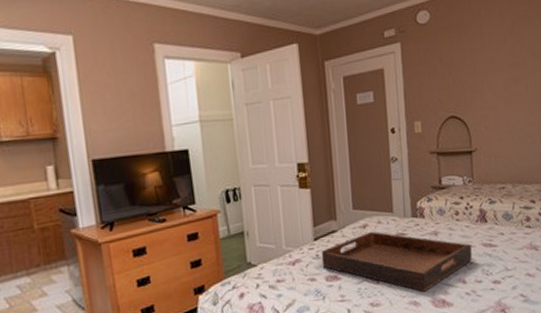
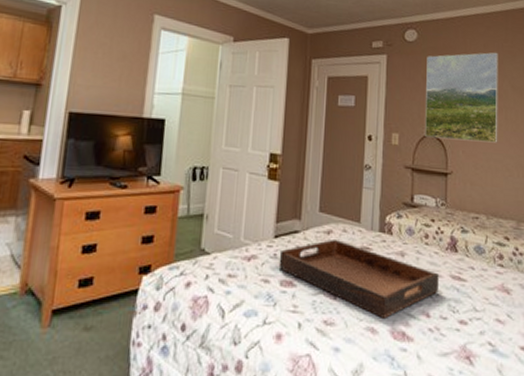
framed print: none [441,19,519,120] -> present [424,52,498,143]

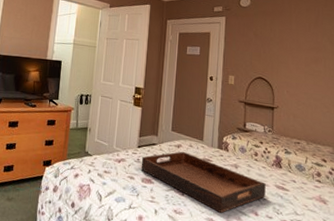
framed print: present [424,52,498,143] -> none [255,15,319,86]

